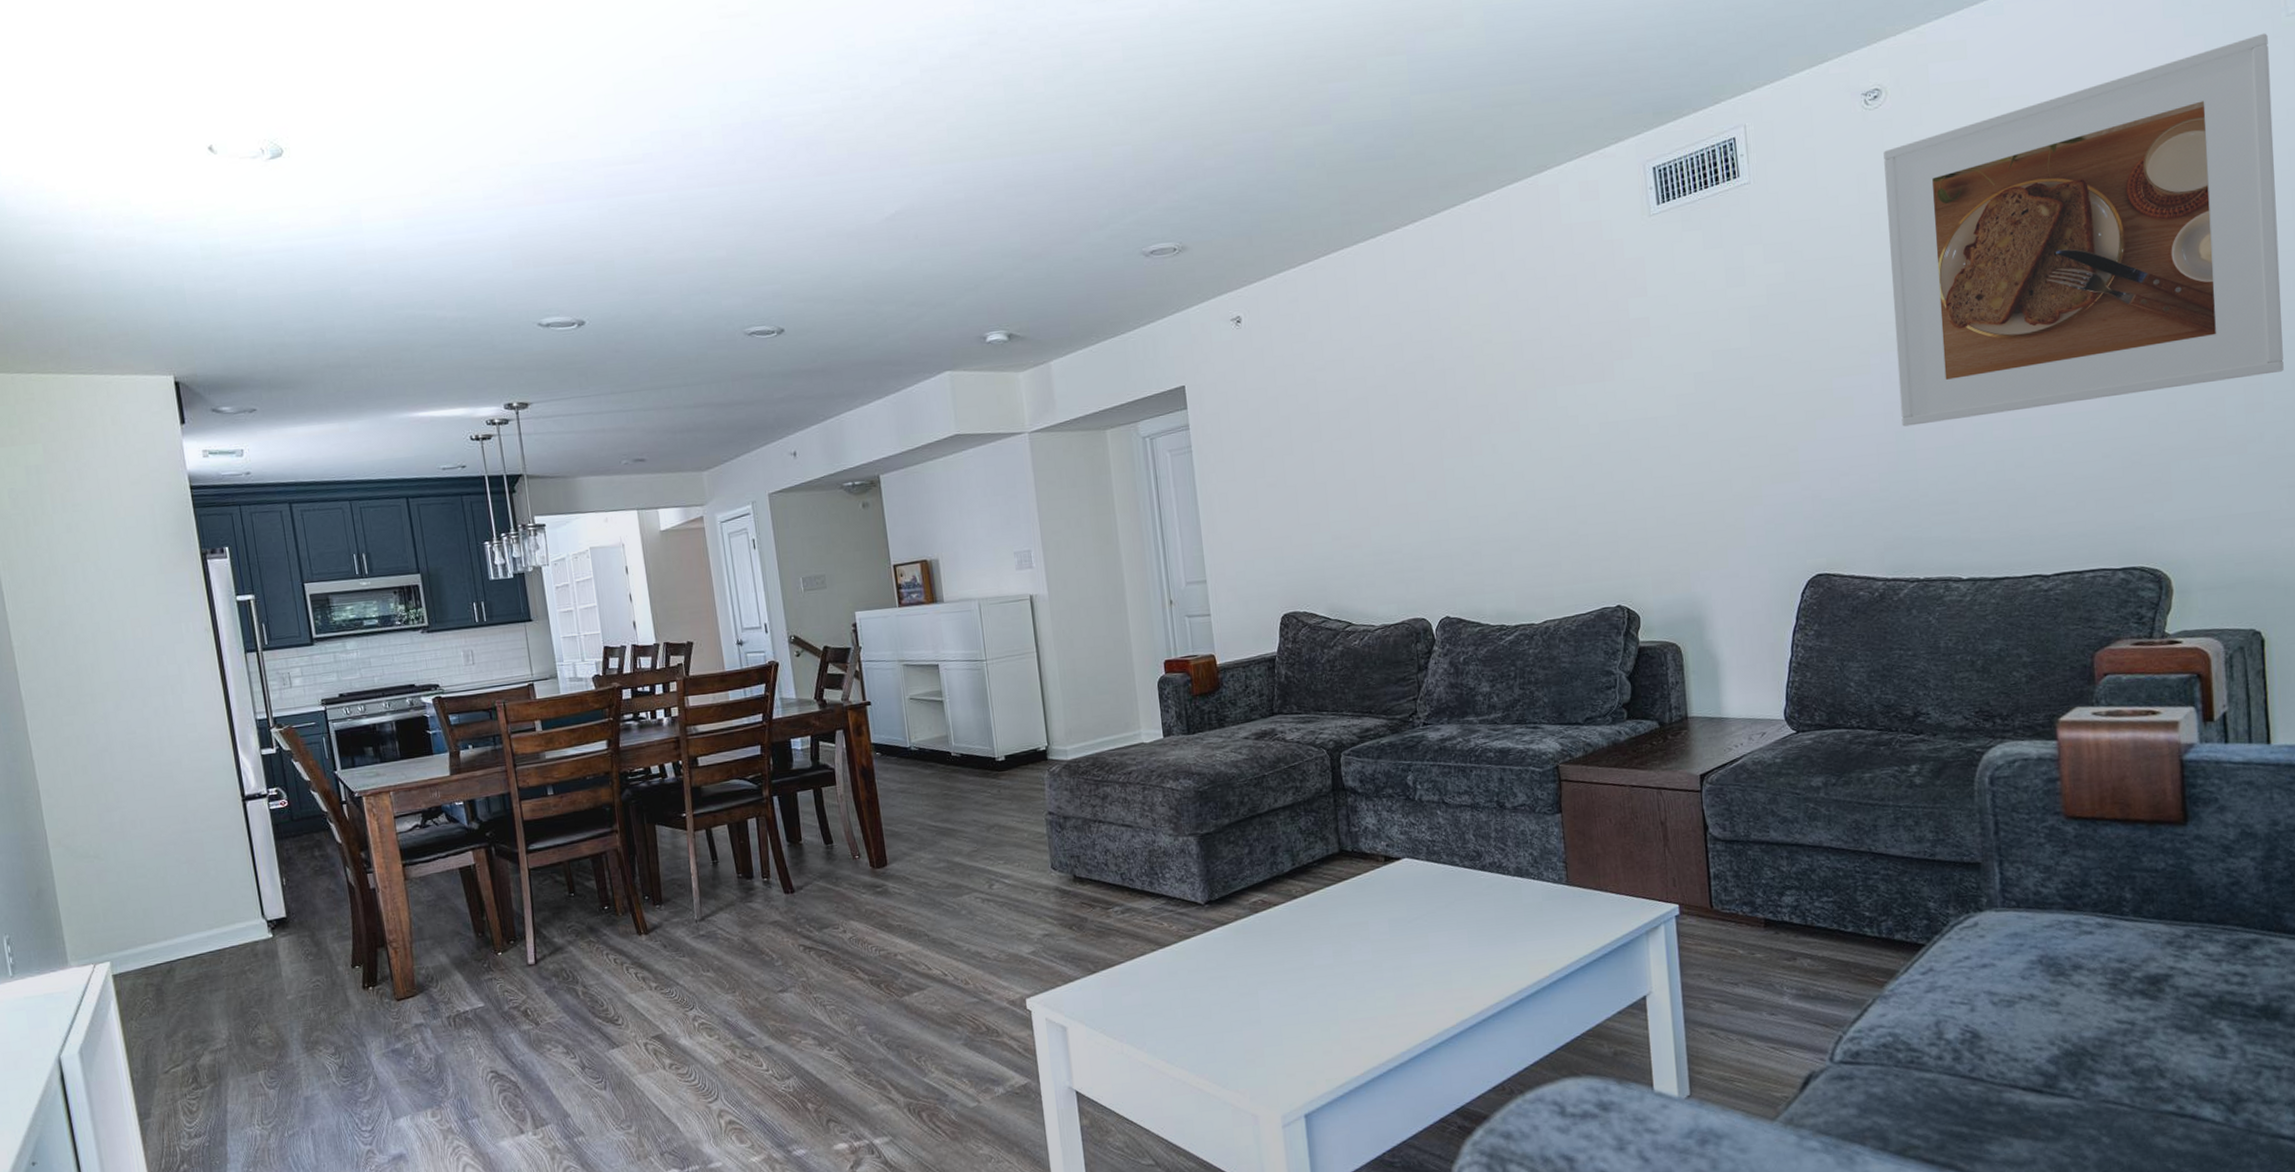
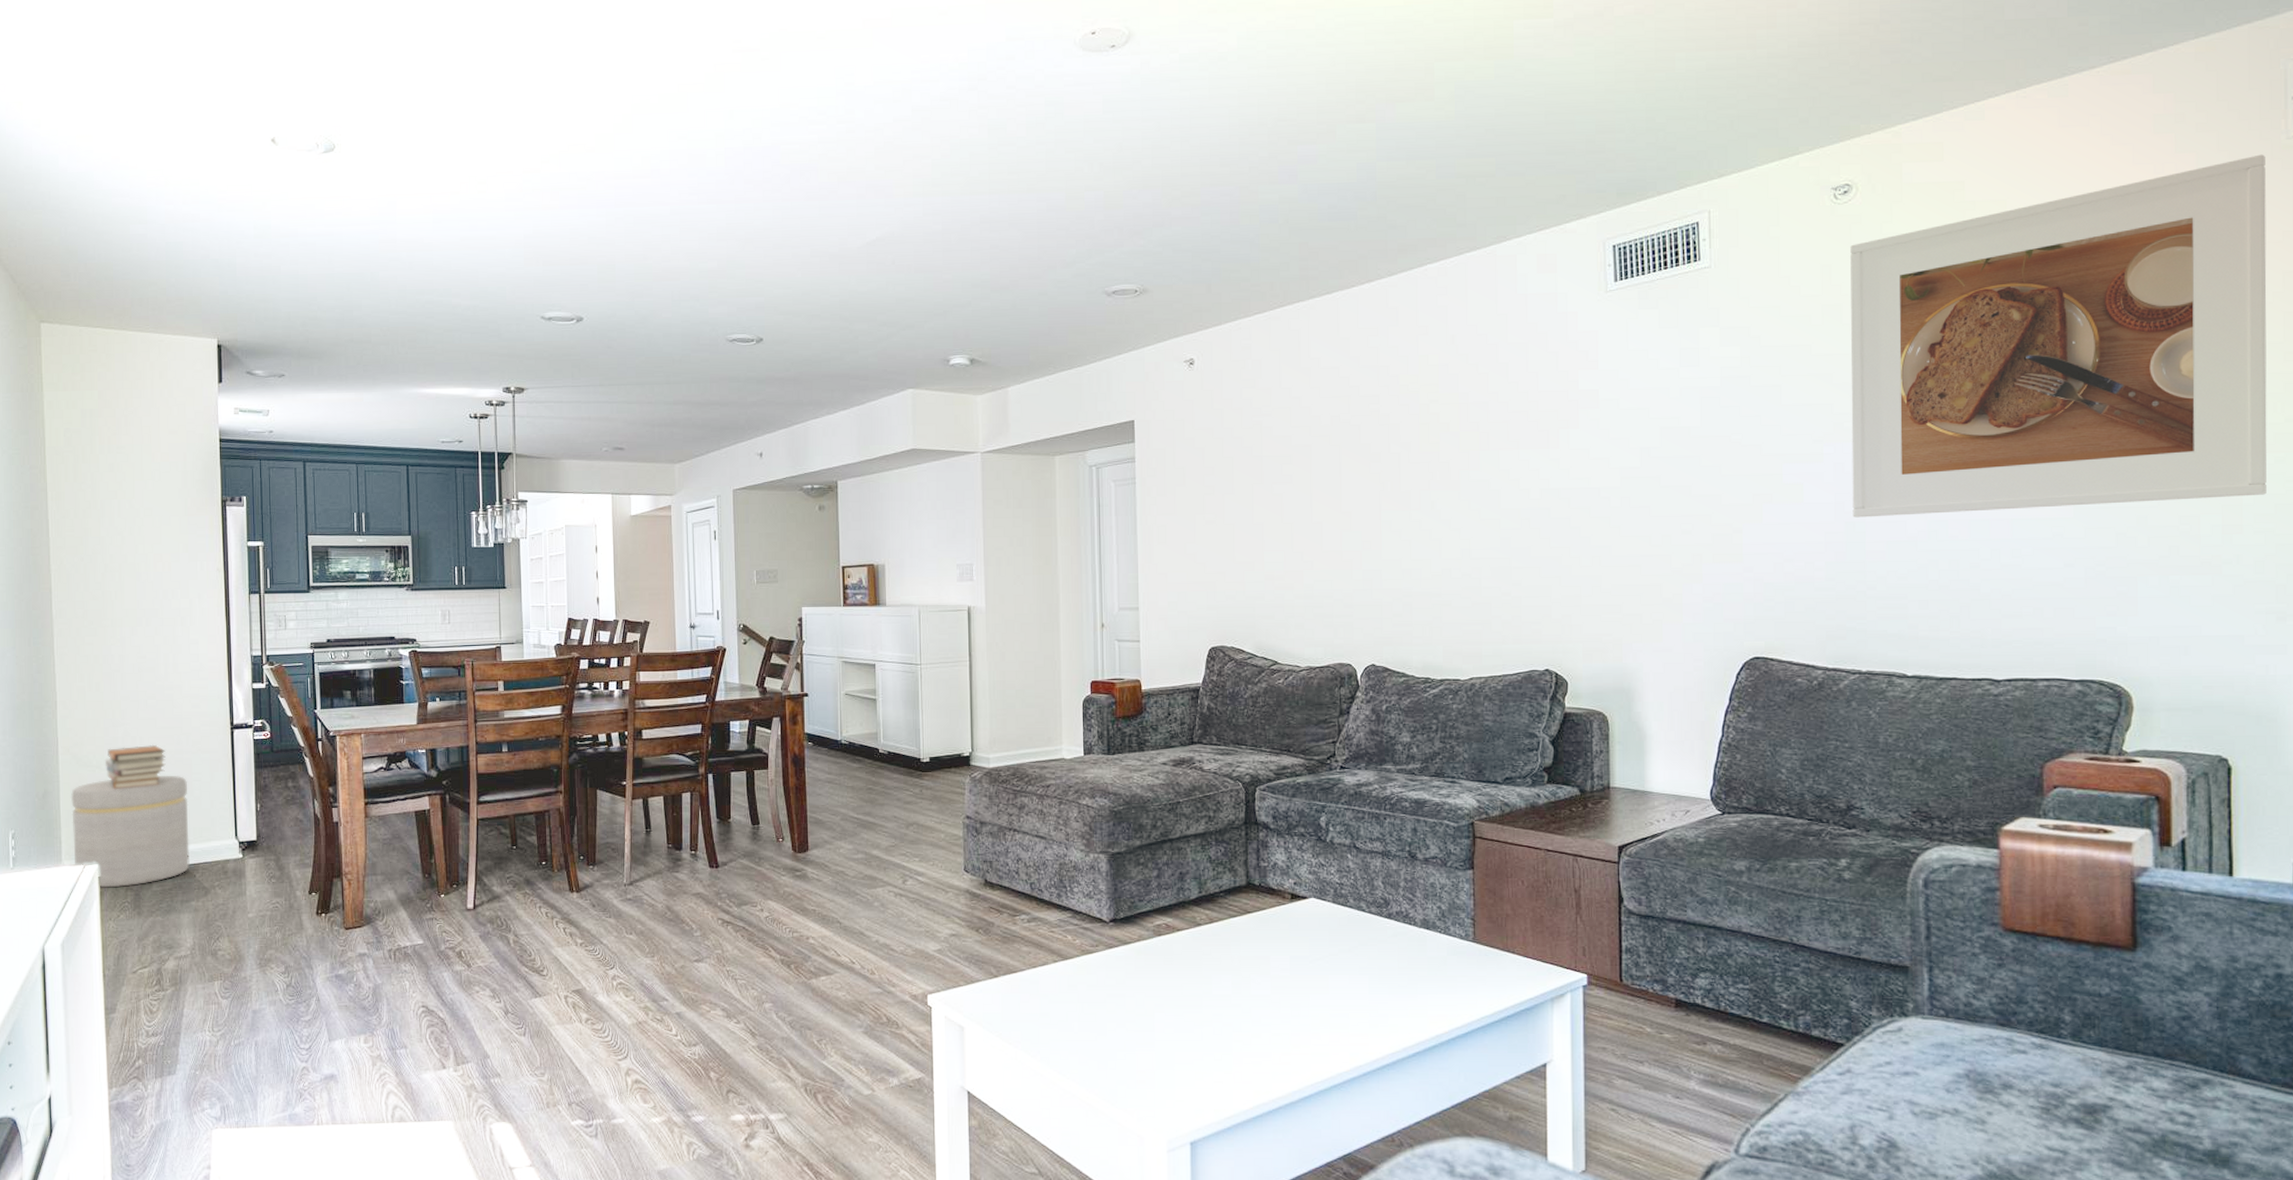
ottoman: none [68,857,215,987] -> present [70,775,190,888]
book stack: none [102,826,174,879] -> present [104,744,166,789]

